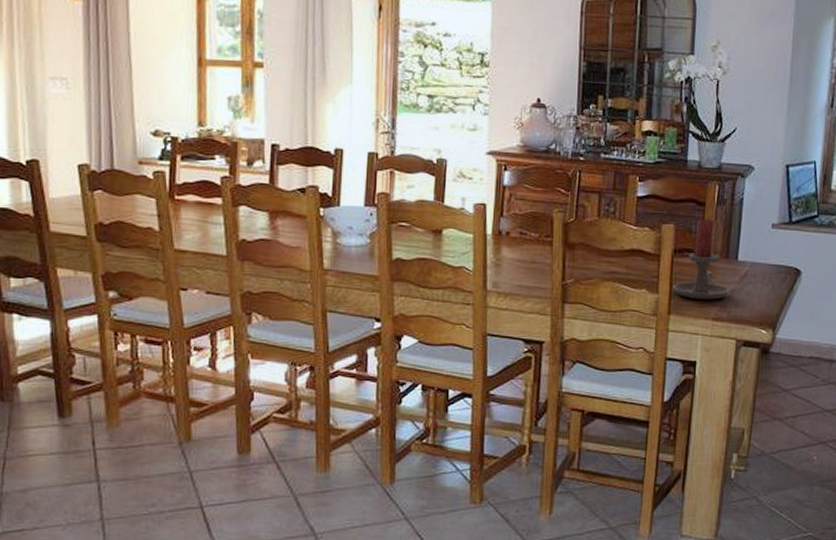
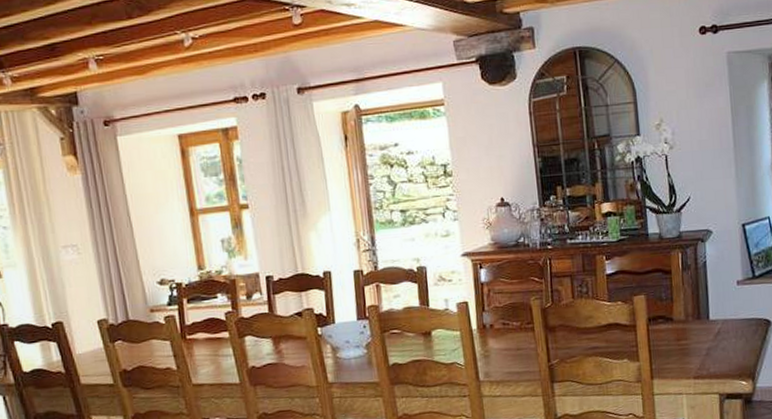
candle holder: present [673,218,729,300] -> none [652,284,705,362]

